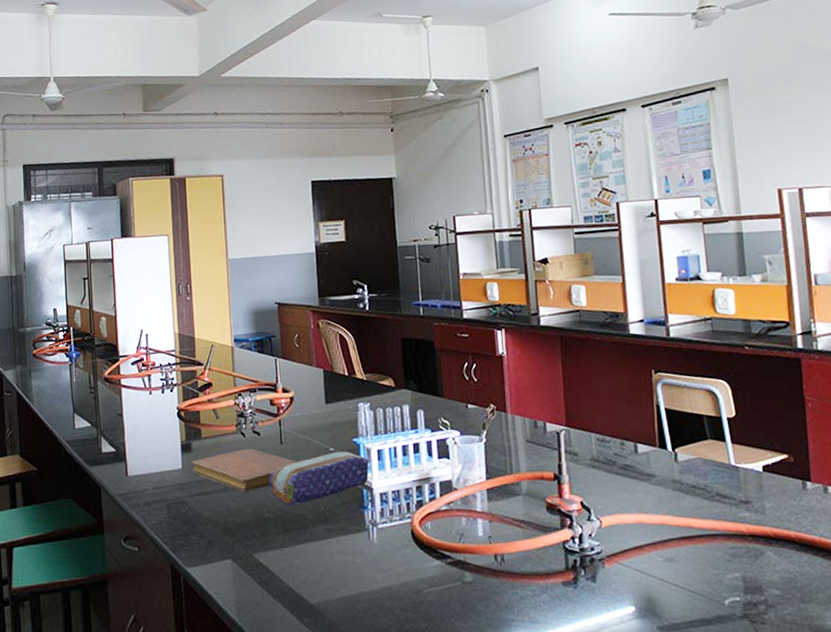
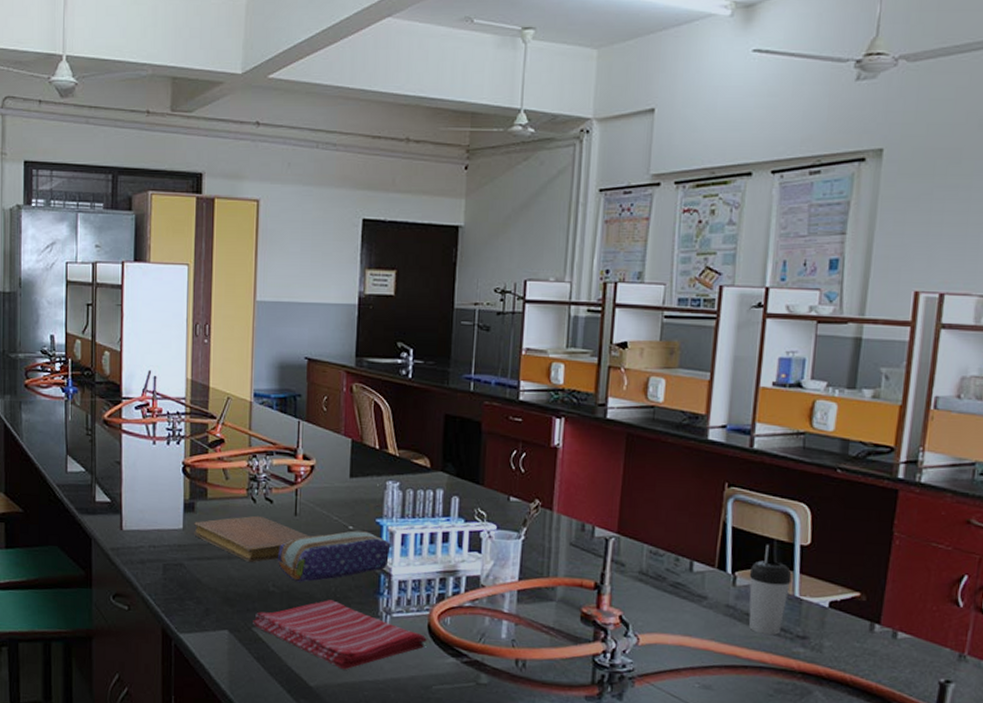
dish towel: none [253,519,412,584] -> present [253,600,427,670]
beverage cup: none [687,420,726,503] -> present [749,544,792,635]

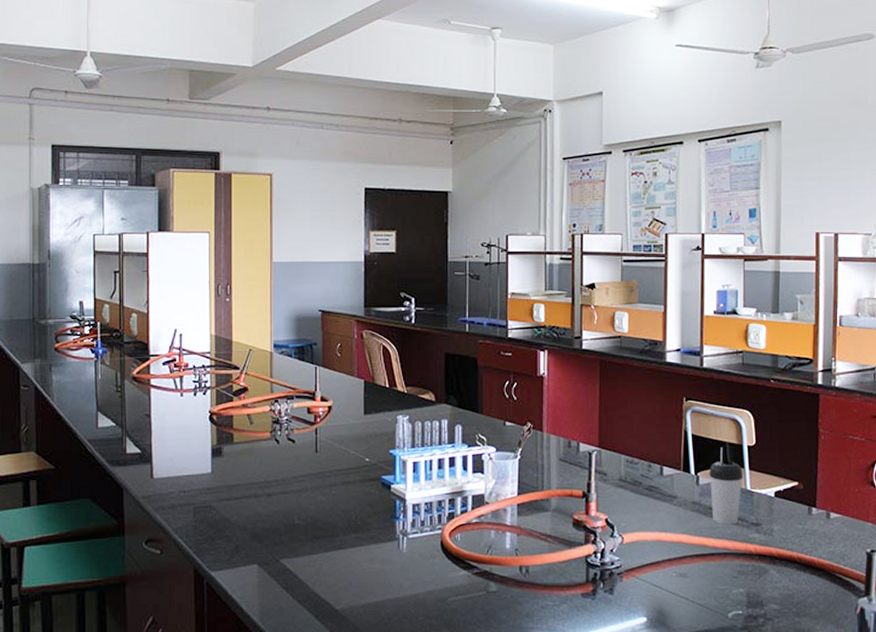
notebook: present [193,515,310,562] -> none [221,455,330,498]
dish towel: present [253,600,427,670] -> none [280,527,440,591]
pencil case: present [278,530,391,582] -> none [302,462,404,513]

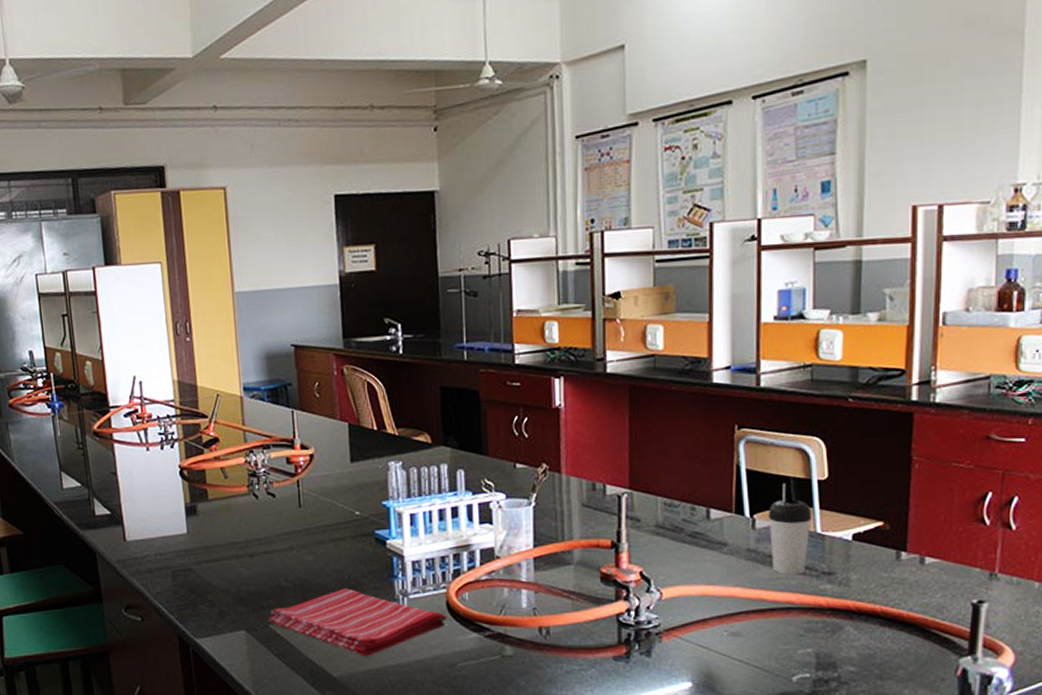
dish towel: none [280,527,440,591] -> present [269,588,447,657]

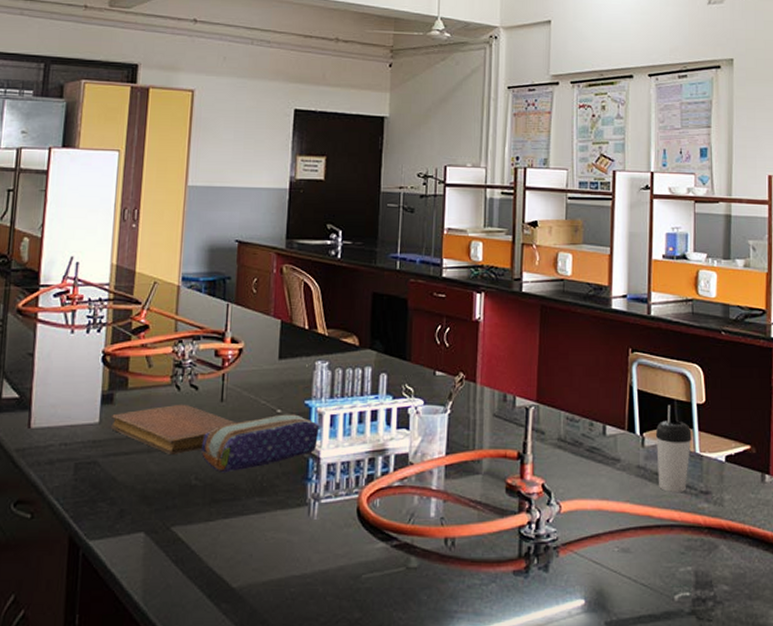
notebook: none [197,511,317,559] -> present [111,404,237,454]
dish towel: present [269,588,447,657] -> none [172,490,356,566]
pencil case: none [286,515,400,574] -> present [201,414,320,473]

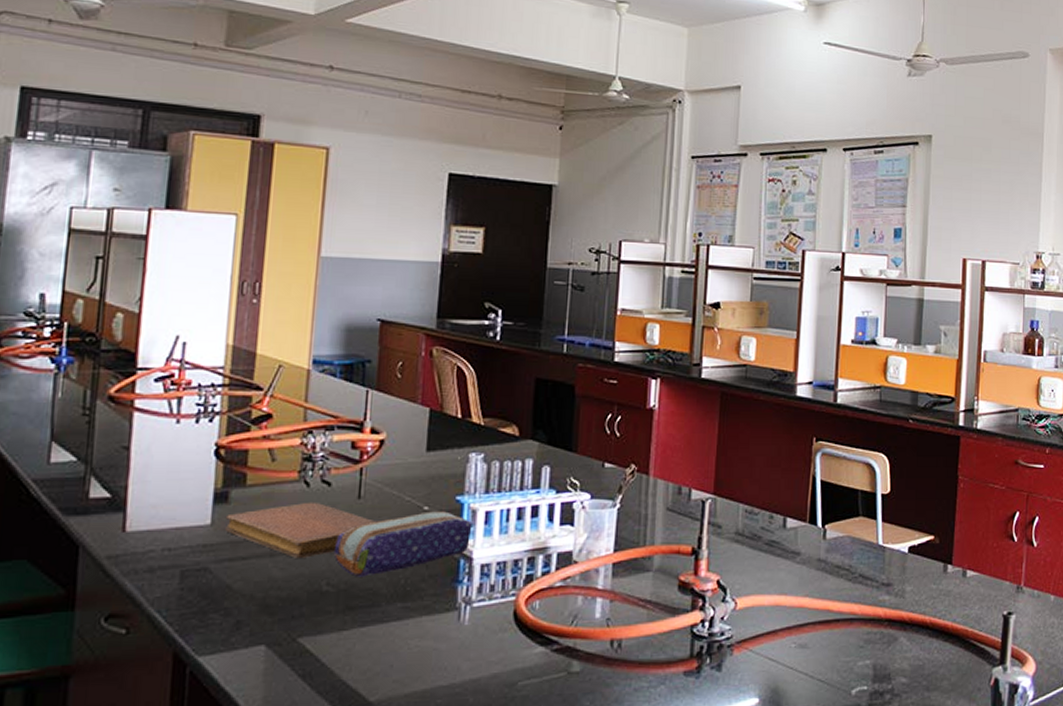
beverage cup: present [655,404,692,492] -> none [837,495,875,585]

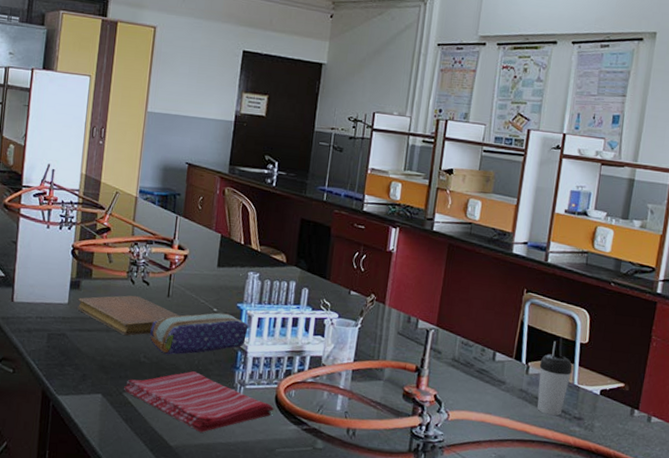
dish towel: none [299,594,512,676] -> present [124,371,274,433]
beverage cup: none [837,495,875,585] -> present [537,341,573,416]

